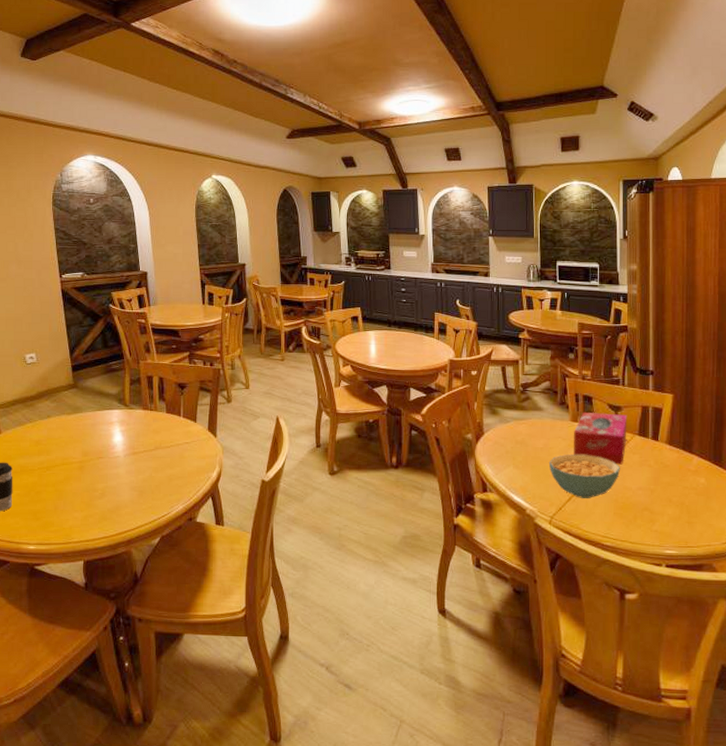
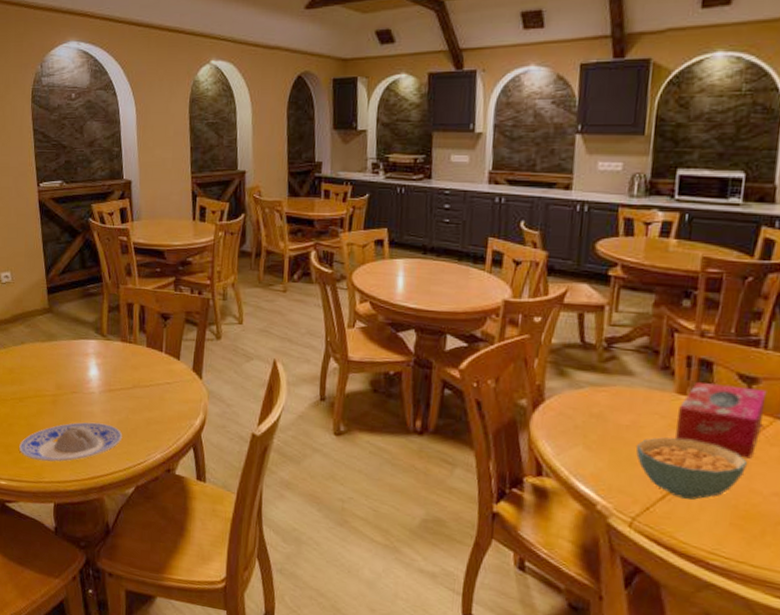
plate: none [47,483,147,523] -> present [18,422,123,462]

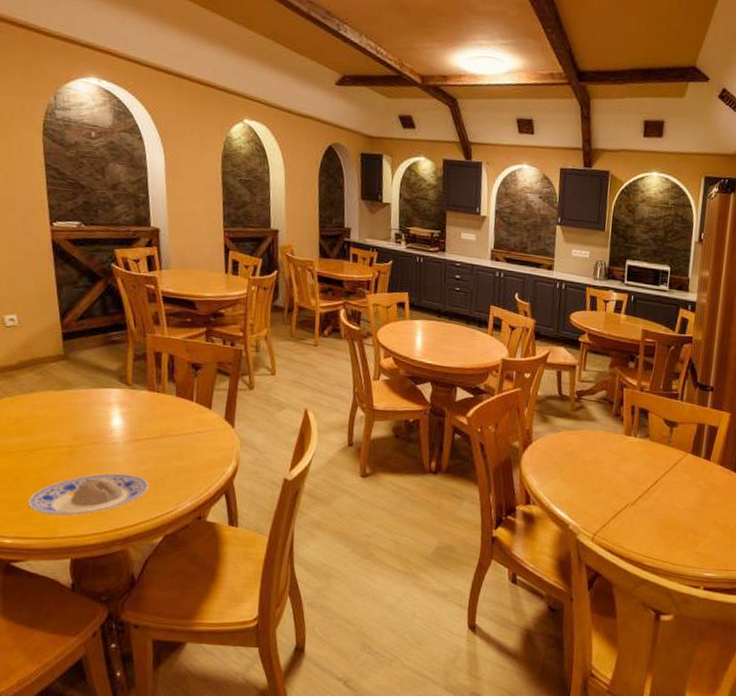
cereal bowl: present [636,437,747,500] -> none [597,469,669,517]
tissue box: present [675,381,767,459] -> none [623,425,682,483]

